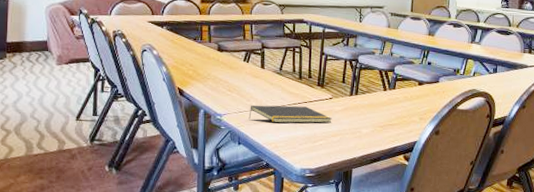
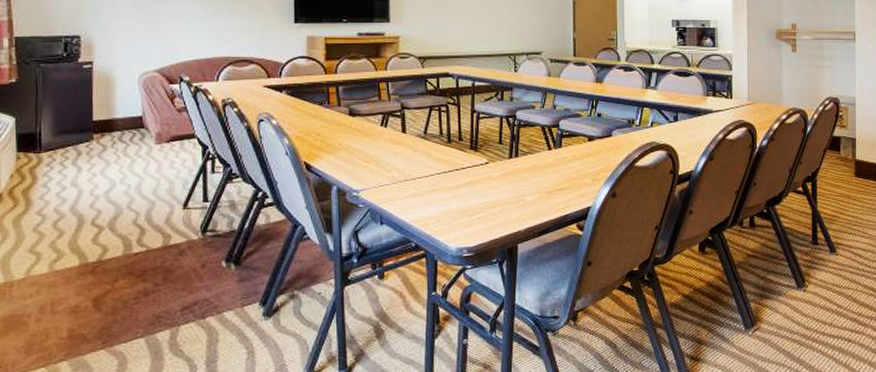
notepad: present [248,105,332,124] -> none [391,174,490,196]

